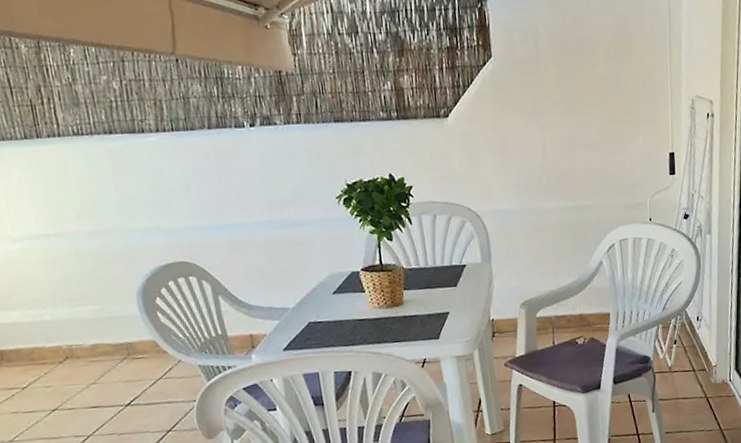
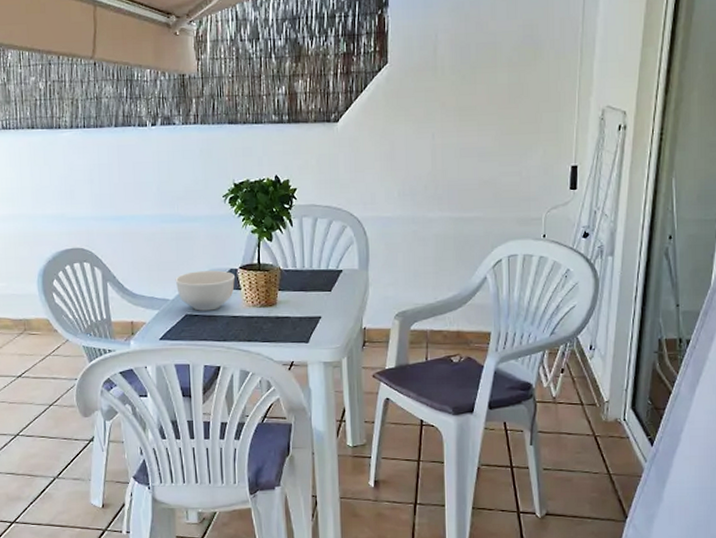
bowl: none [293,274,358,317] -> present [175,270,236,311]

